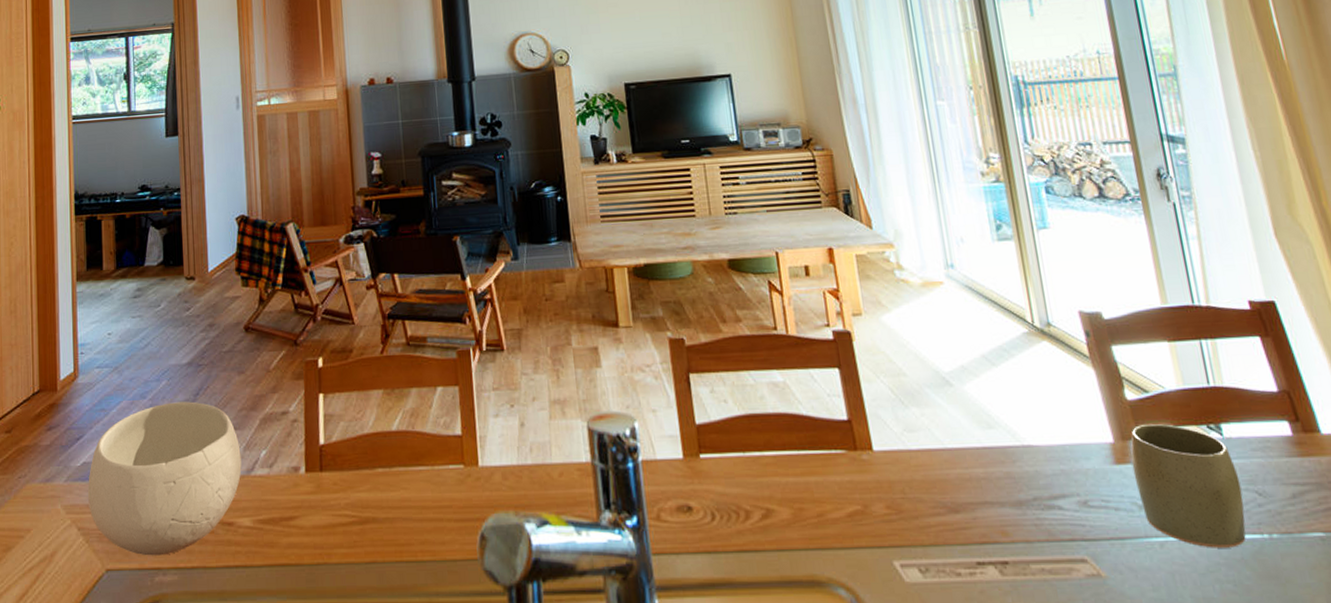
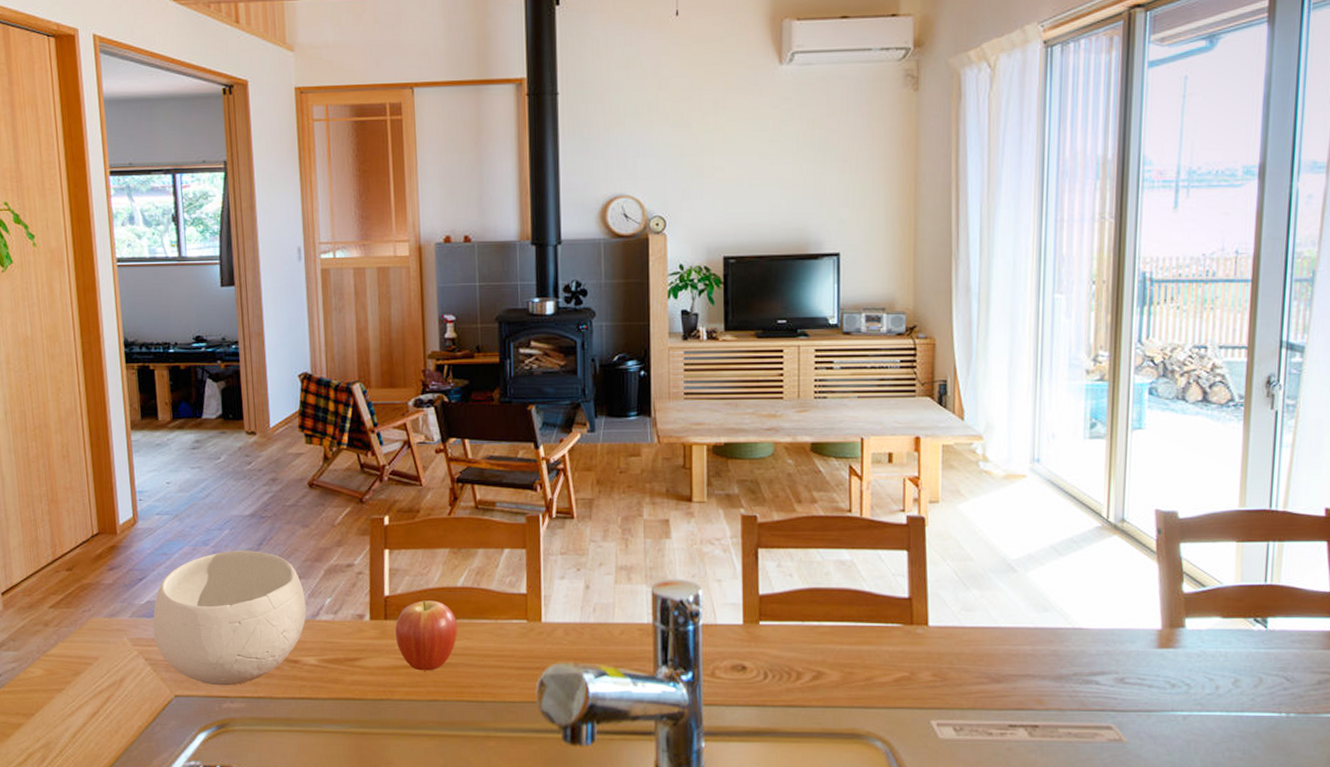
fruit: none [331,447,395,528] -> present [395,599,458,671]
mug: present [1130,424,1246,548] -> none [1173,615,1273,723]

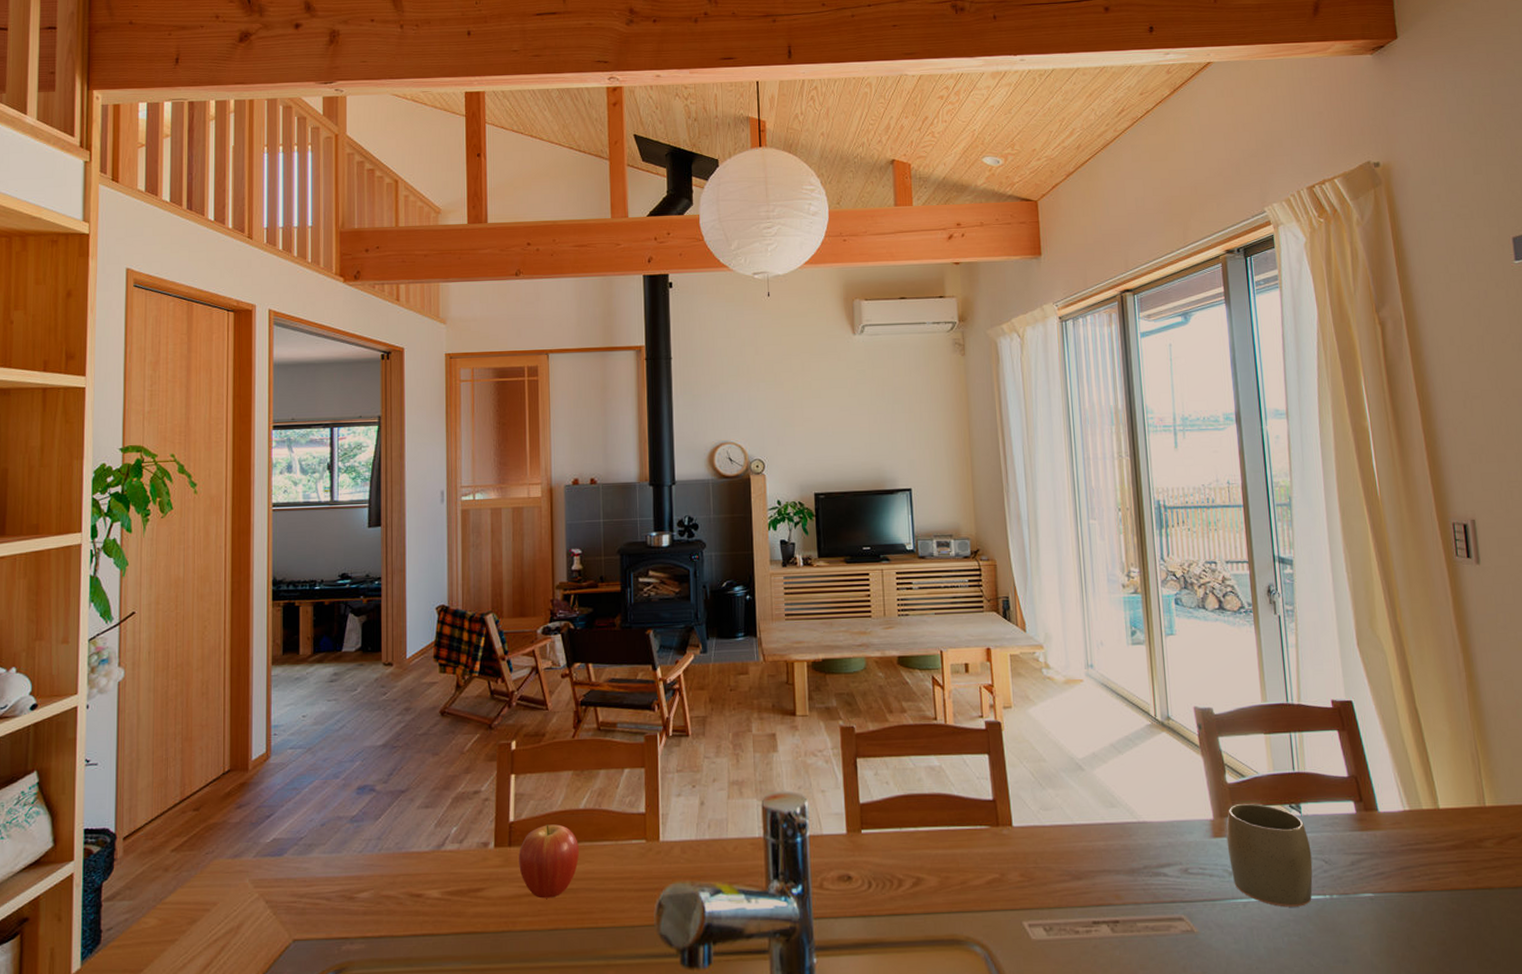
bowl: present [152,550,307,686] -> none [276,781,432,927]
mug: none [1173,615,1273,723] -> present [1226,804,1313,907]

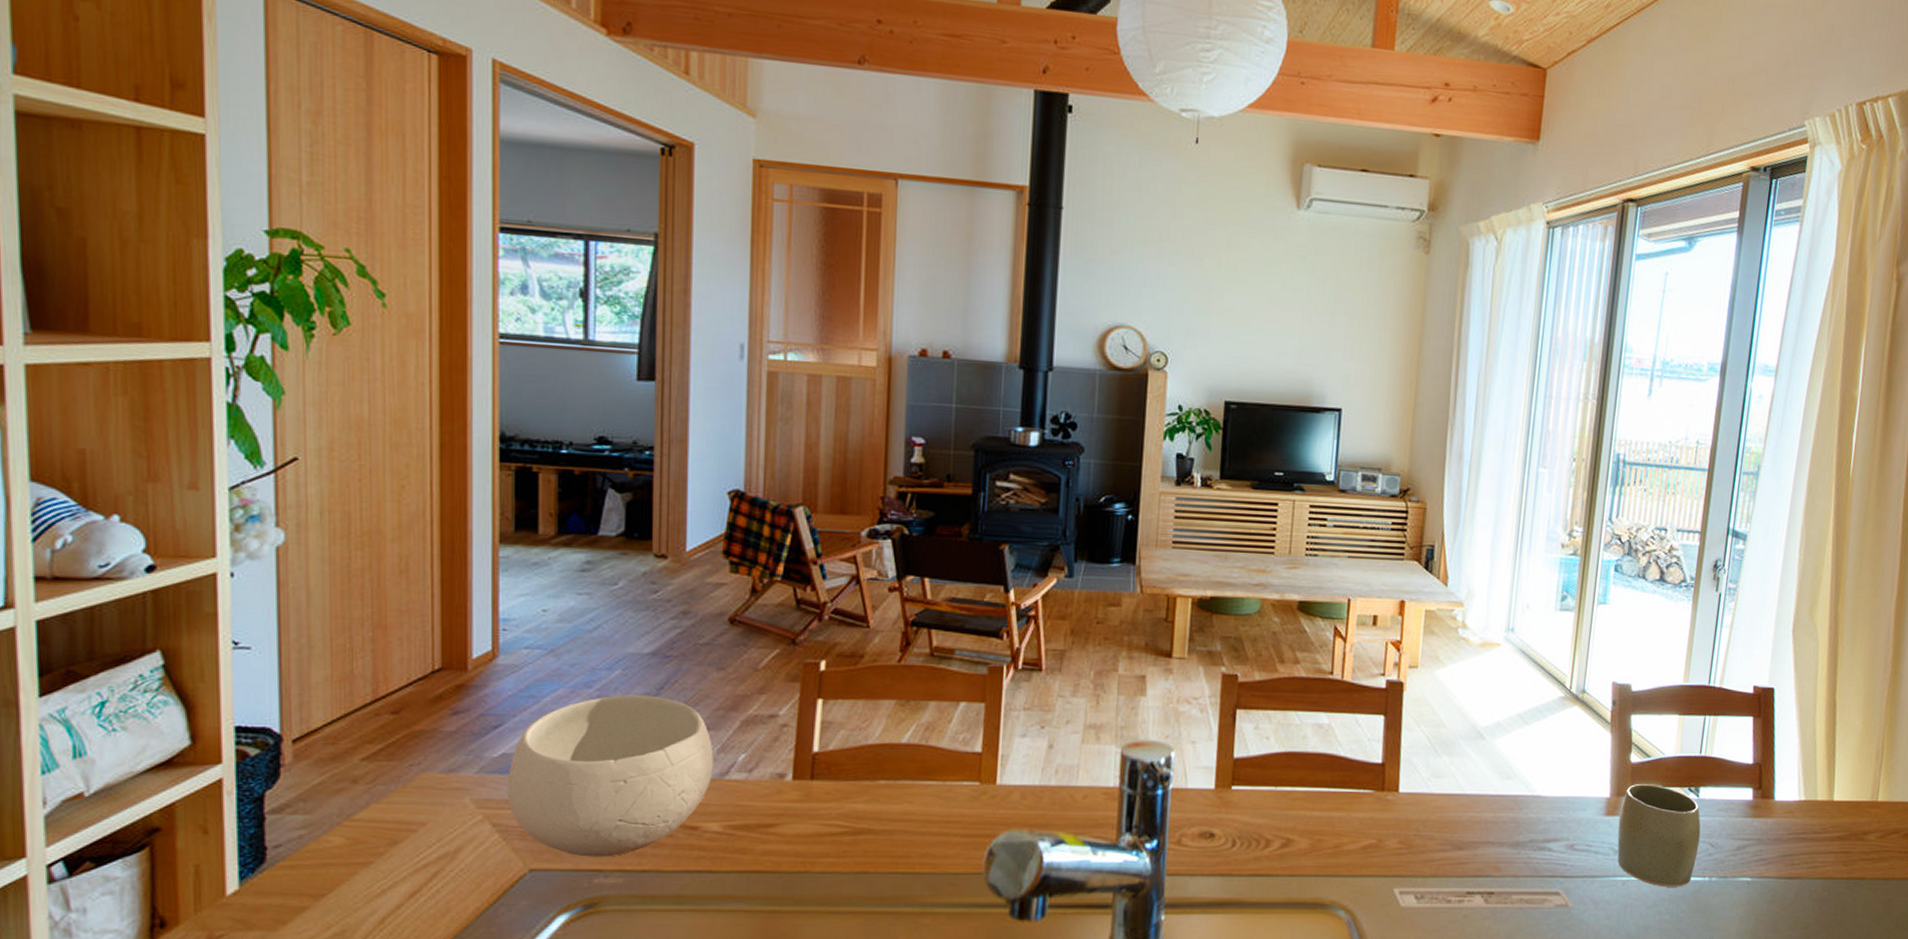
bowl: none [276,781,432,927] -> present [506,695,714,857]
fruit: present [519,823,580,899] -> none [822,757,899,839]

